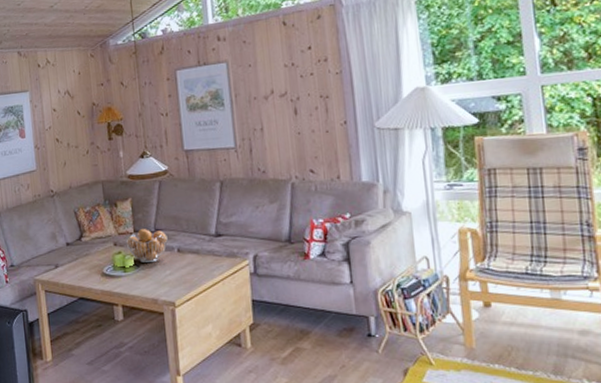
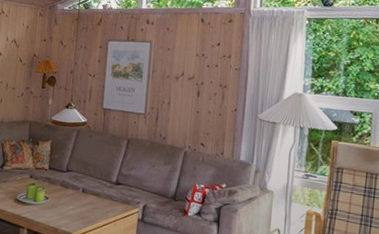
fruit basket: present [125,229,169,263] -> none [40,167,77,197]

